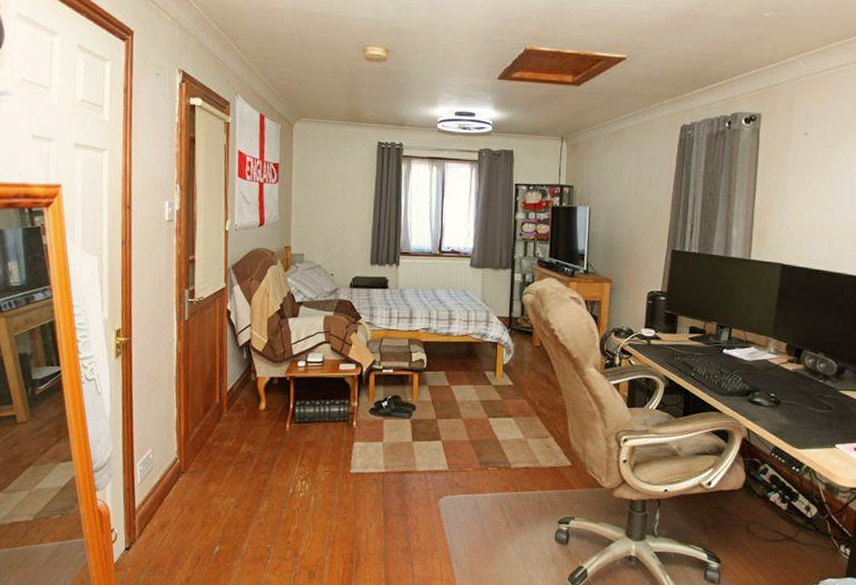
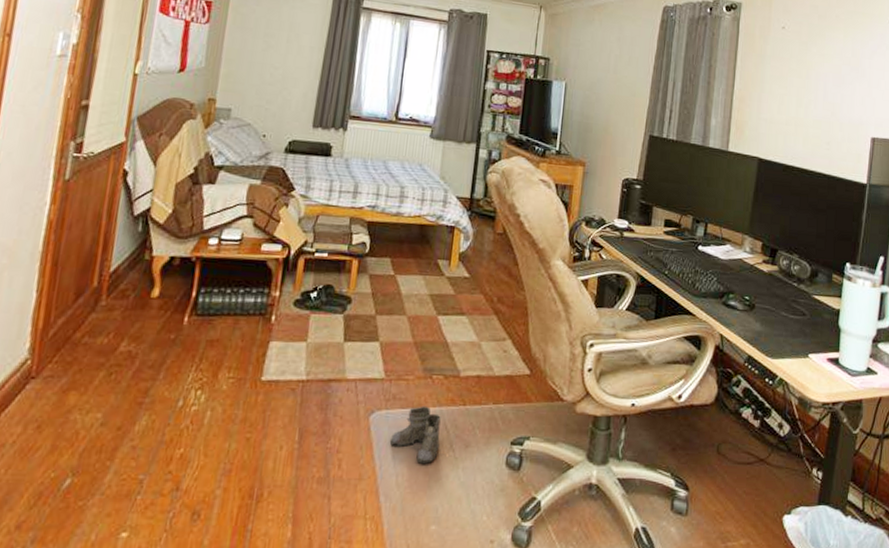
boots: none [456,492,503,538] -> present [389,406,445,464]

